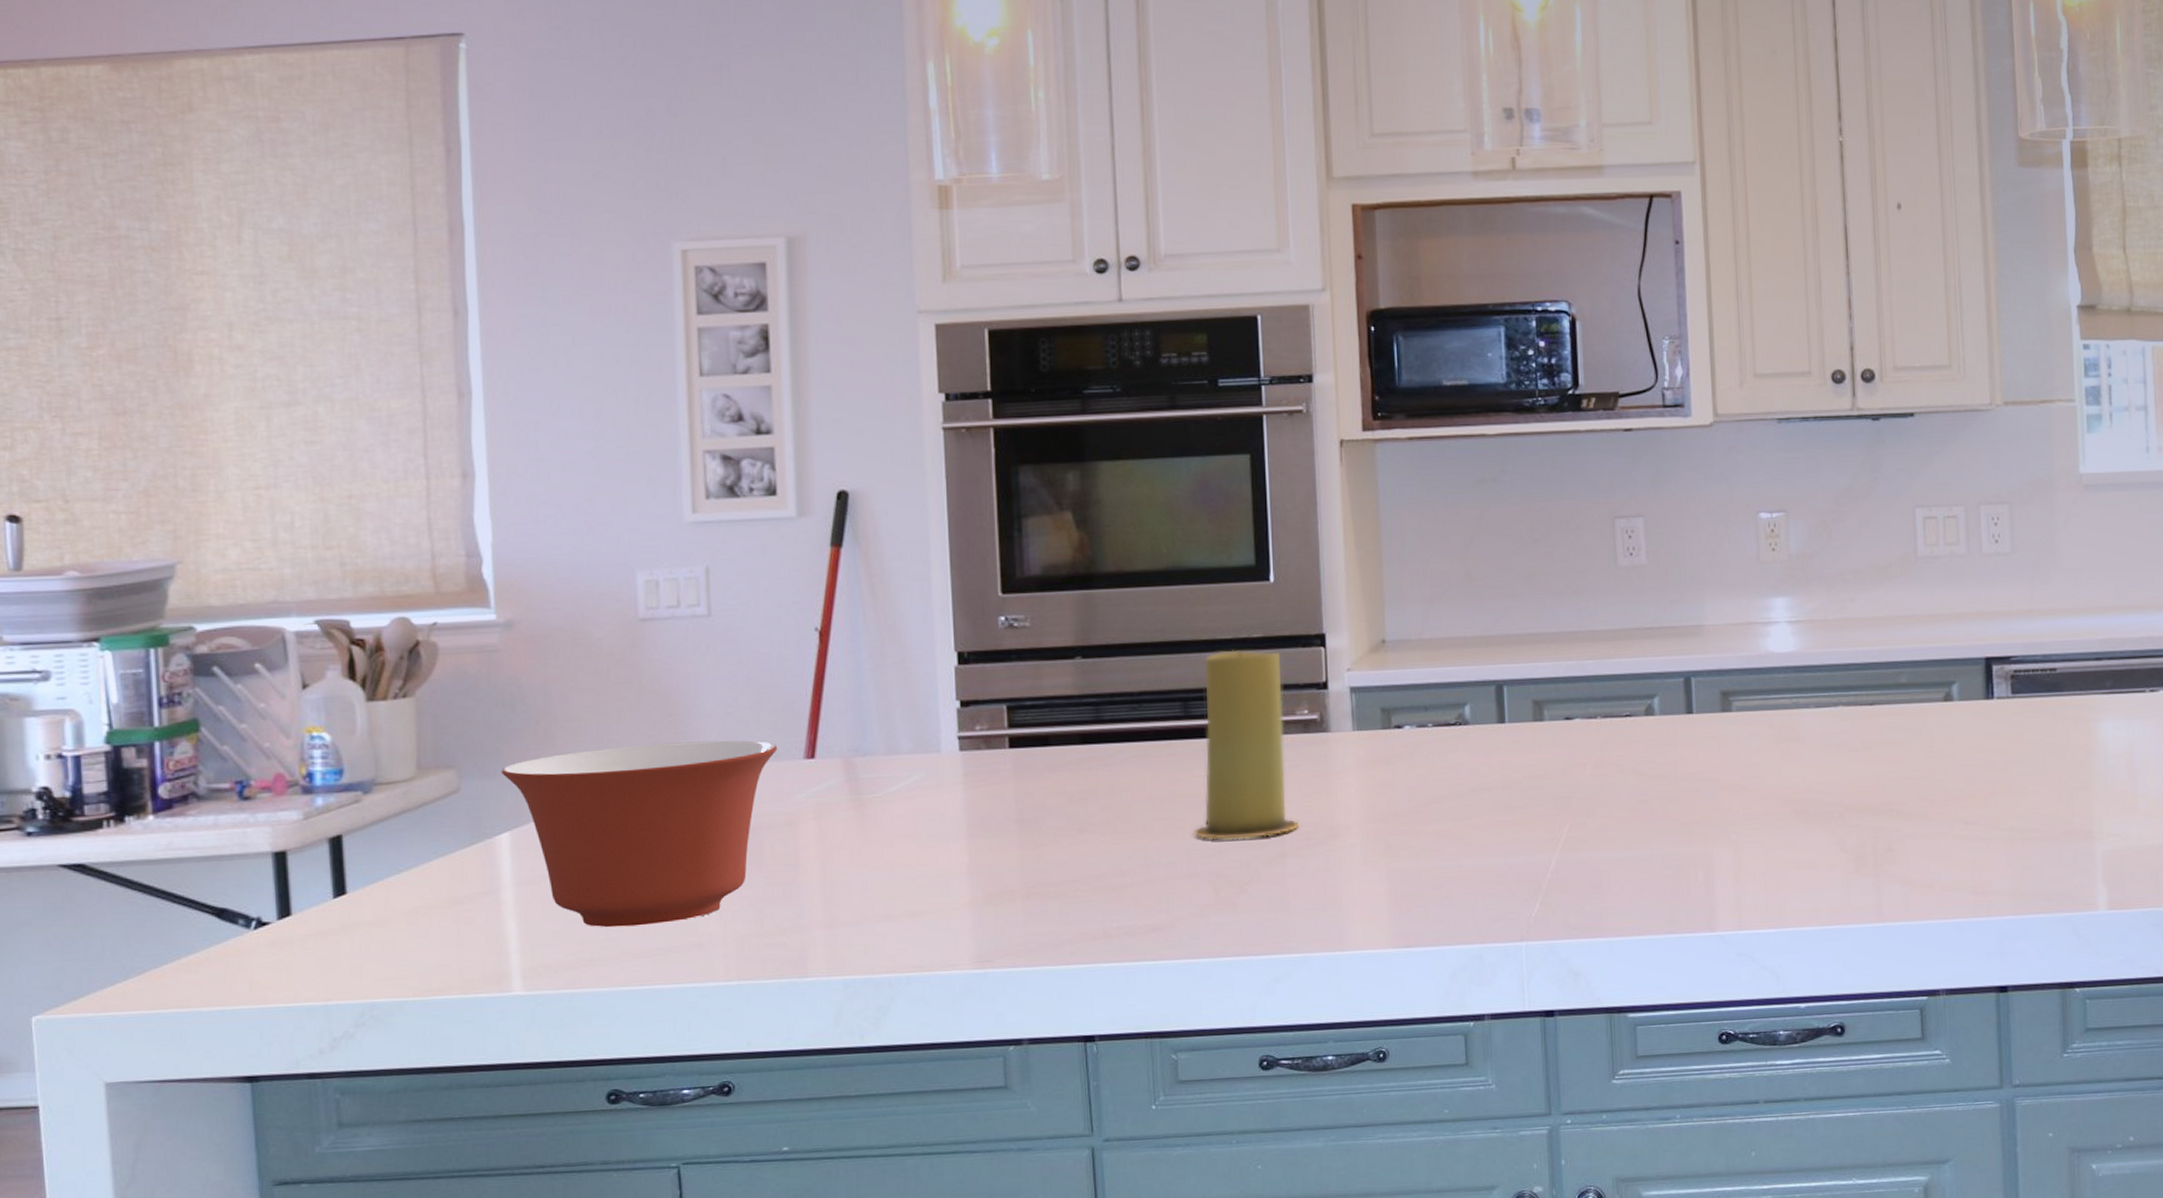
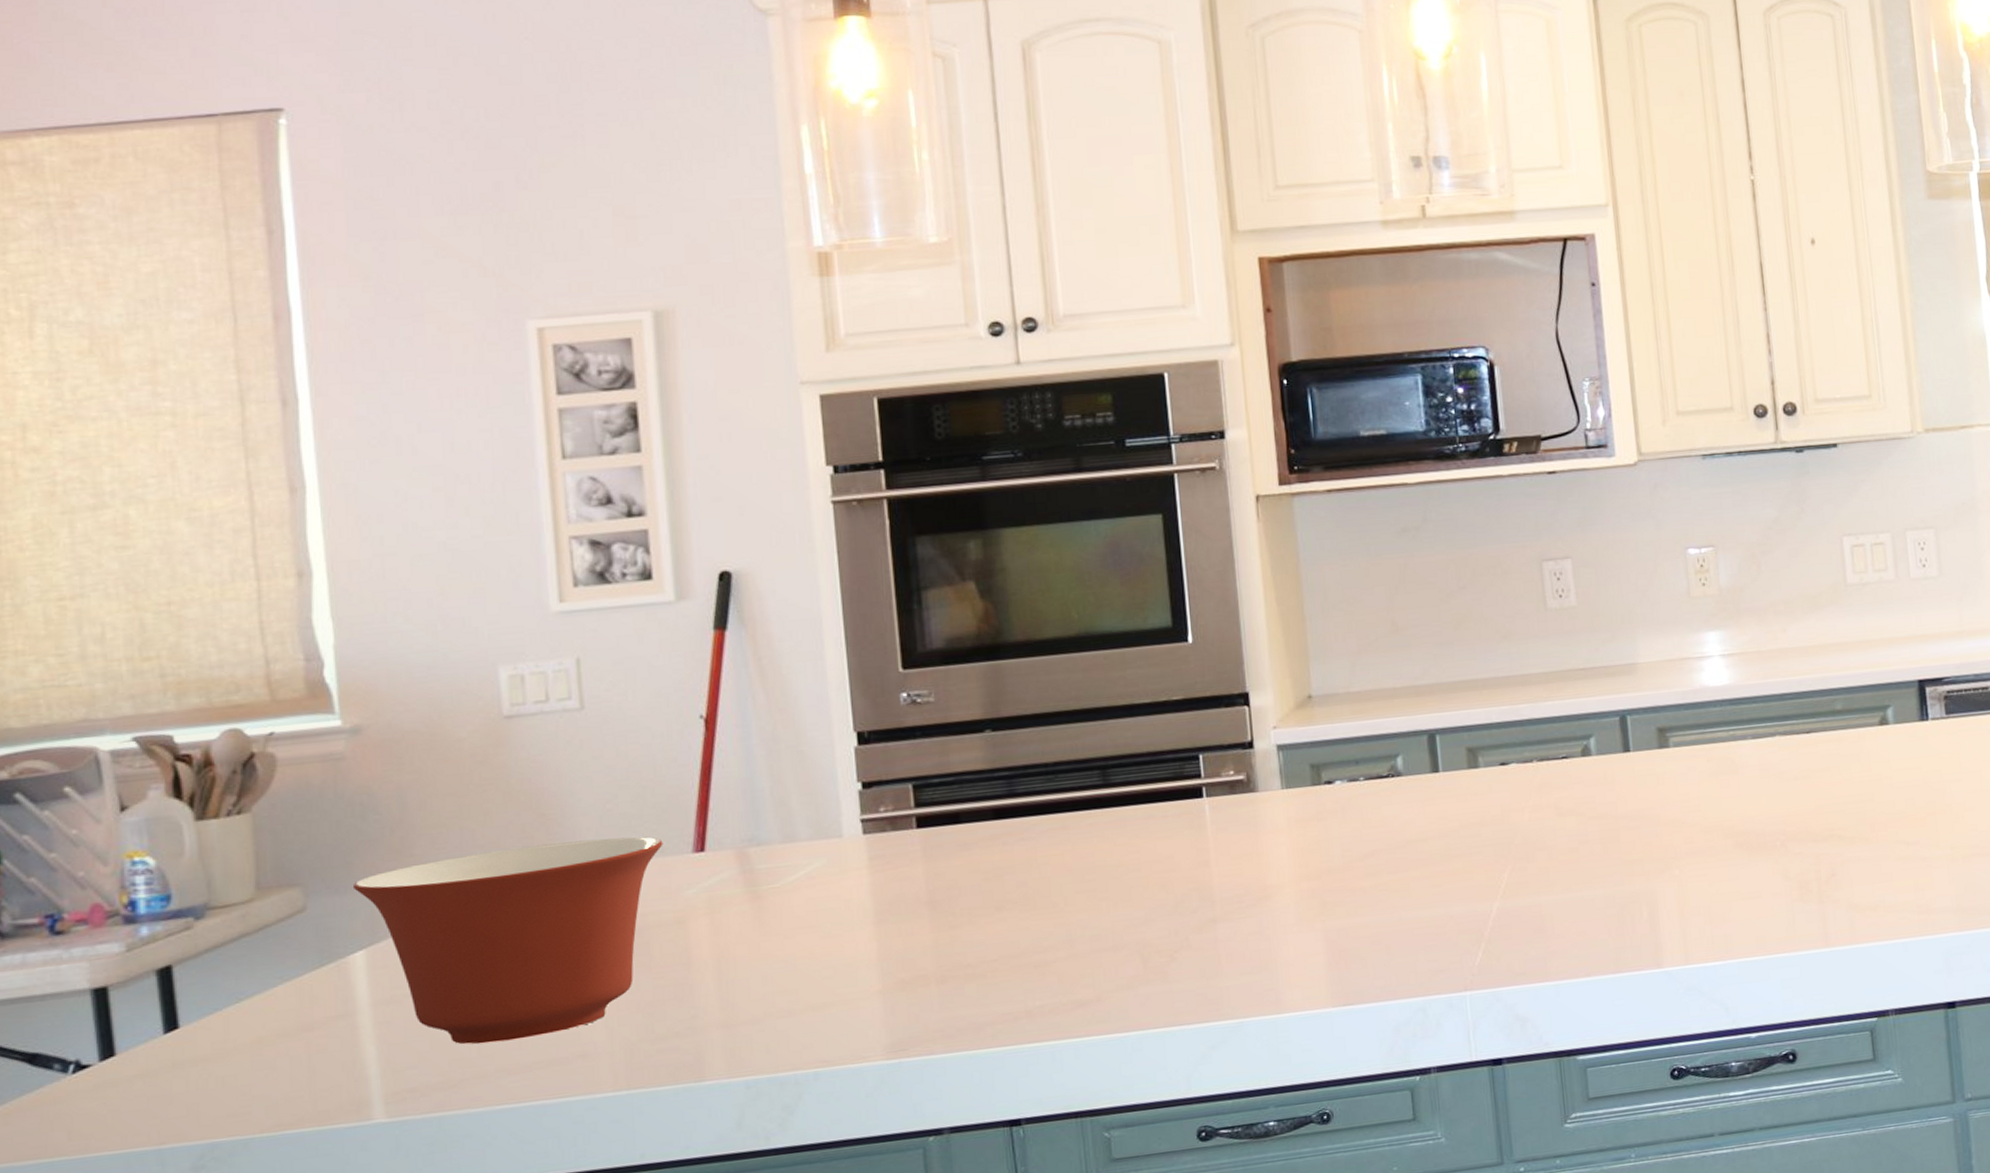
candle: present [1194,650,1300,840] -> none [1118,713,1230,909]

